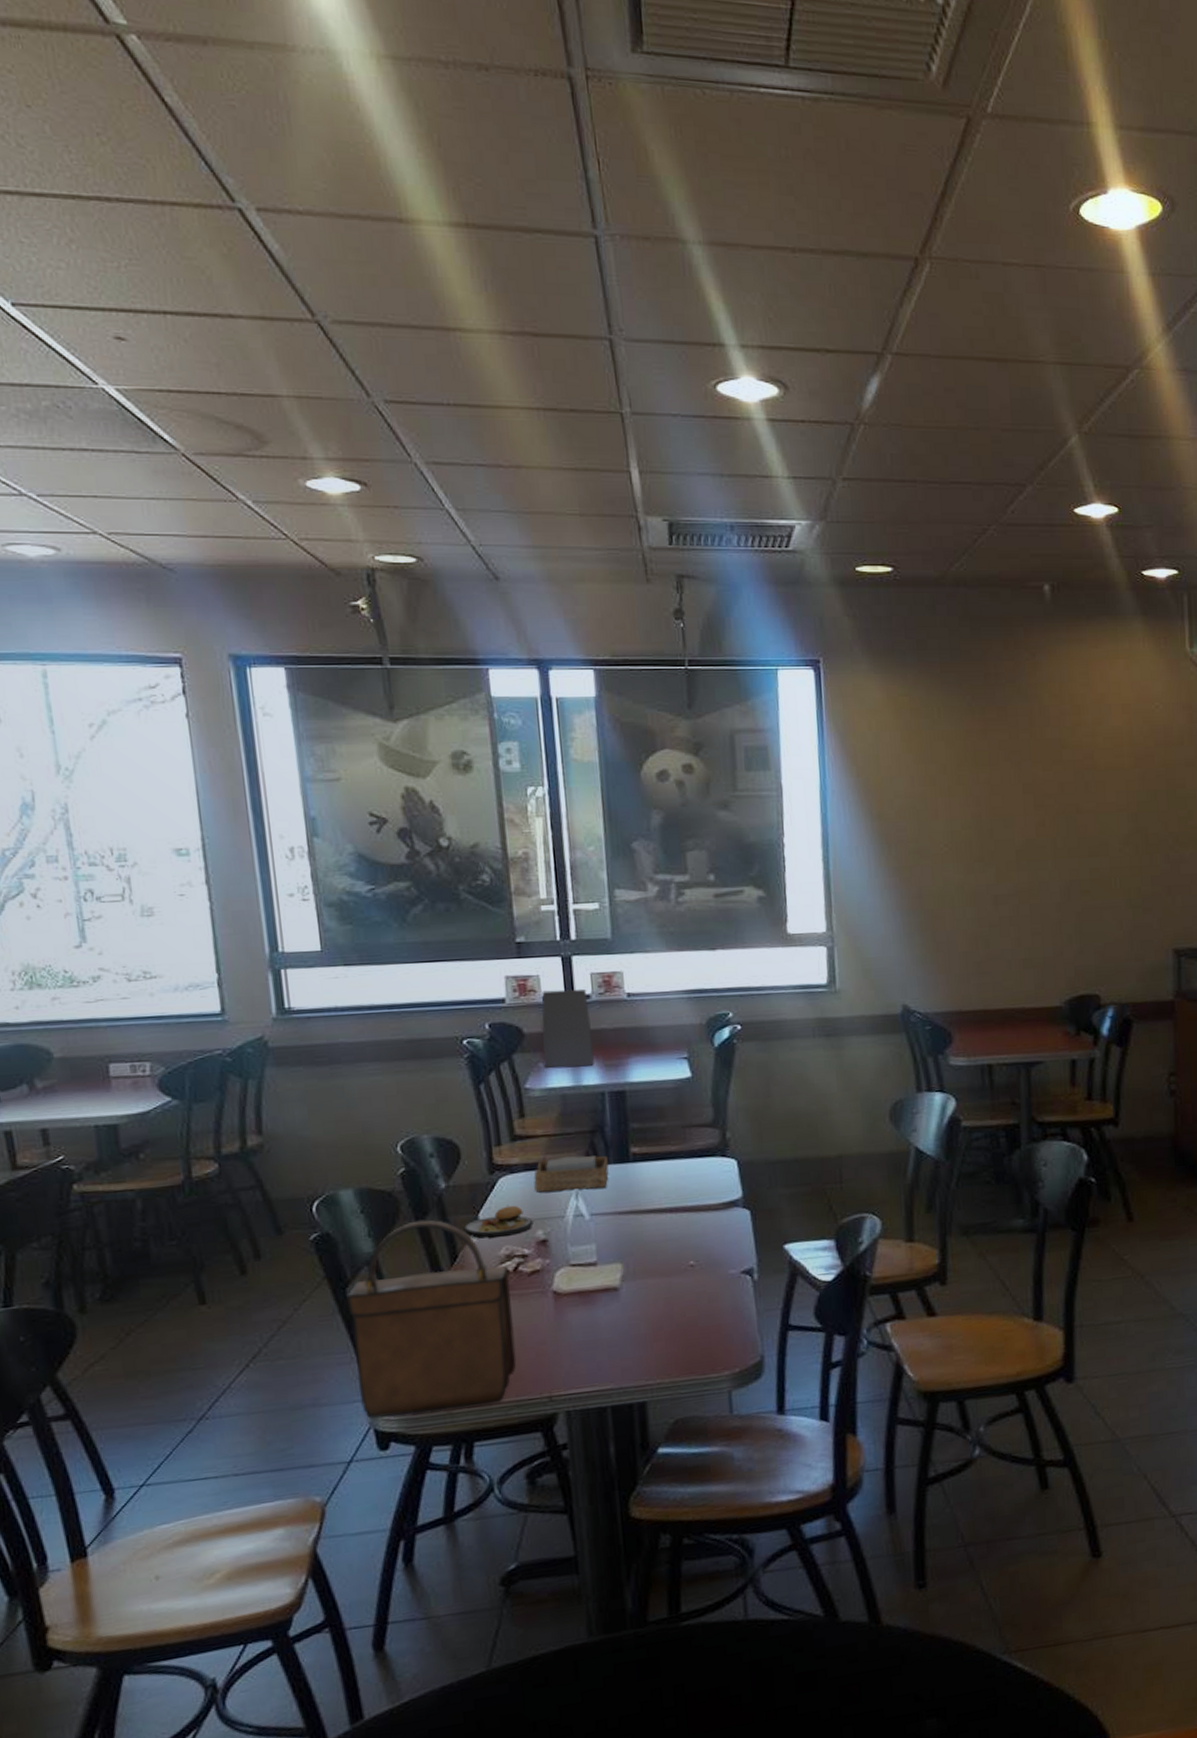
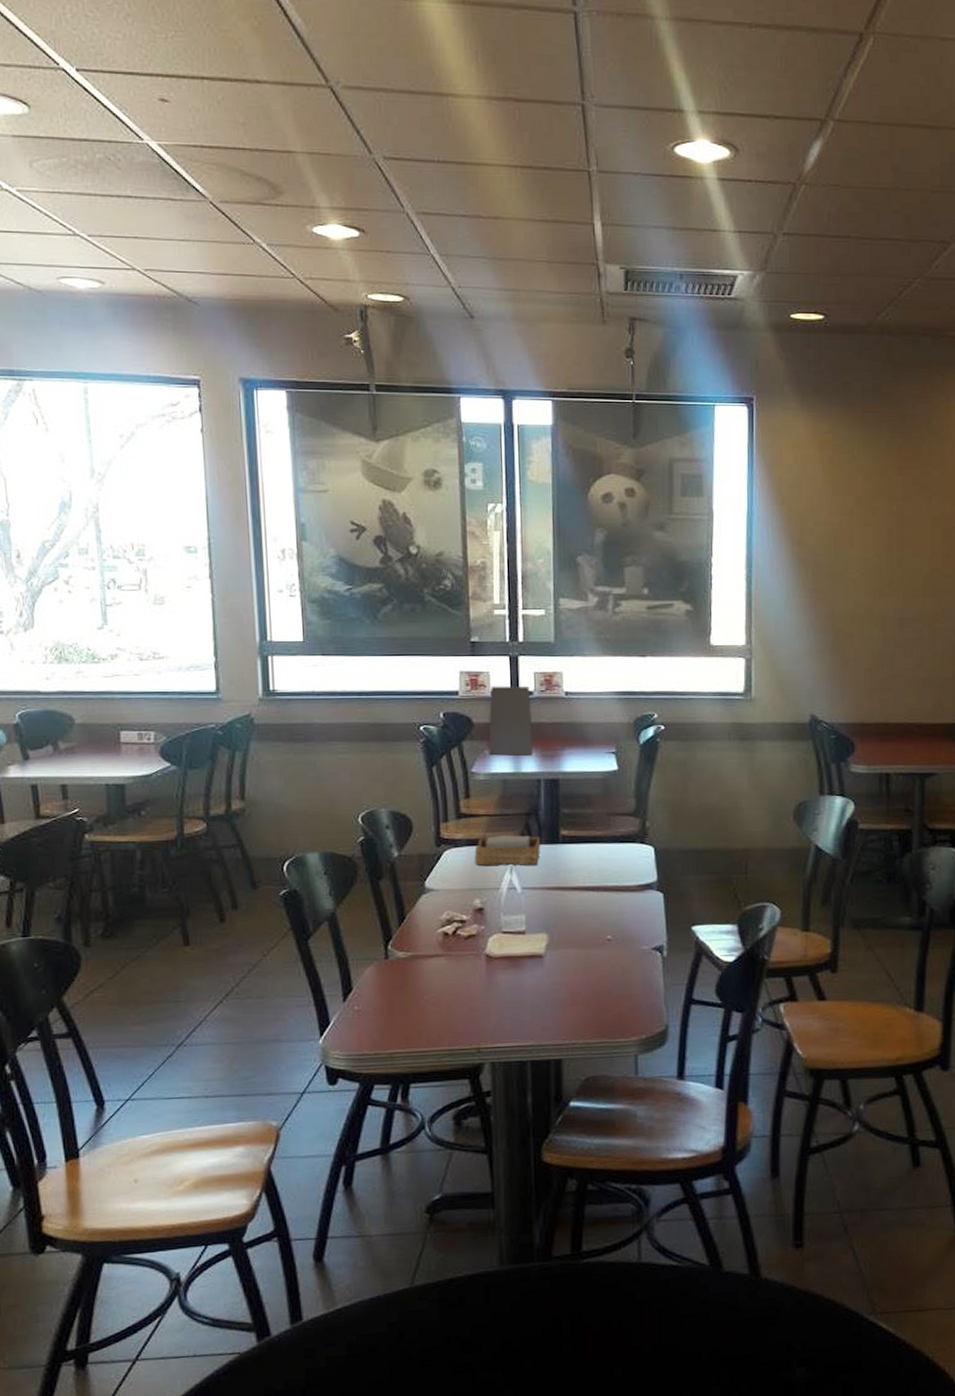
handbag: present [346,1219,517,1418] -> none [308,883,451,1056]
burger: present [463,1204,534,1238] -> none [411,874,472,903]

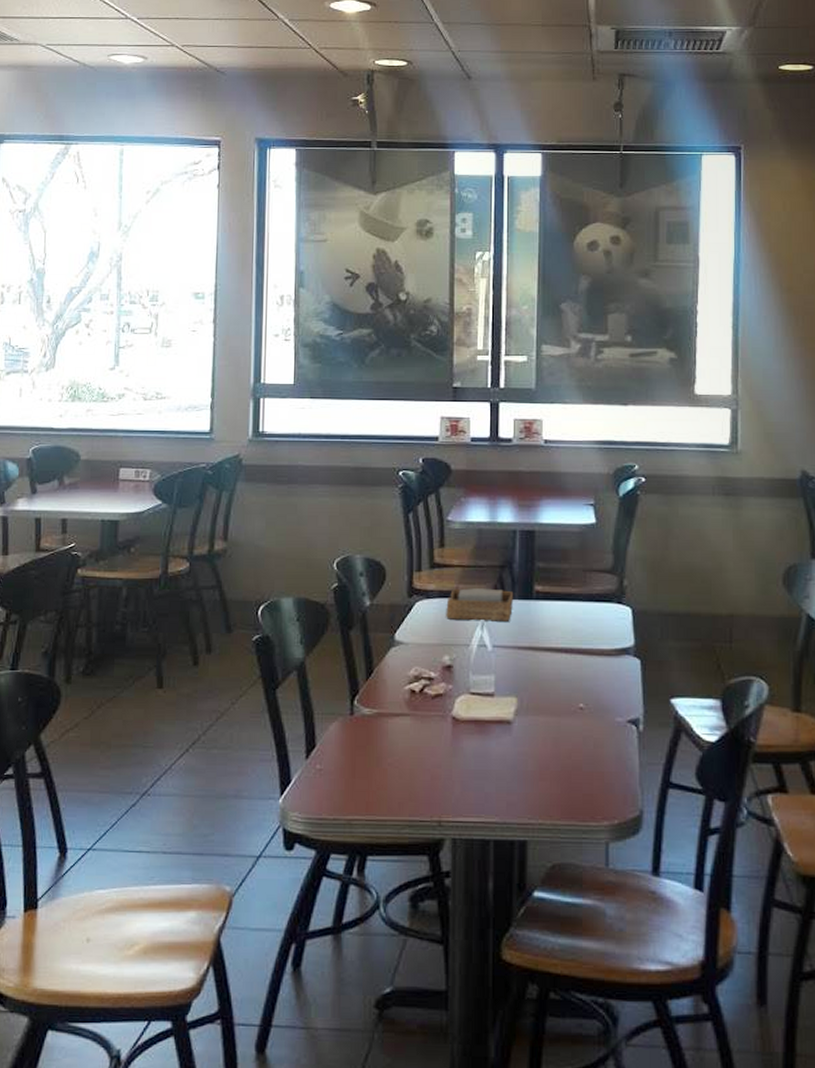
paper bag: present [488,686,533,756] -> none [466,432,510,505]

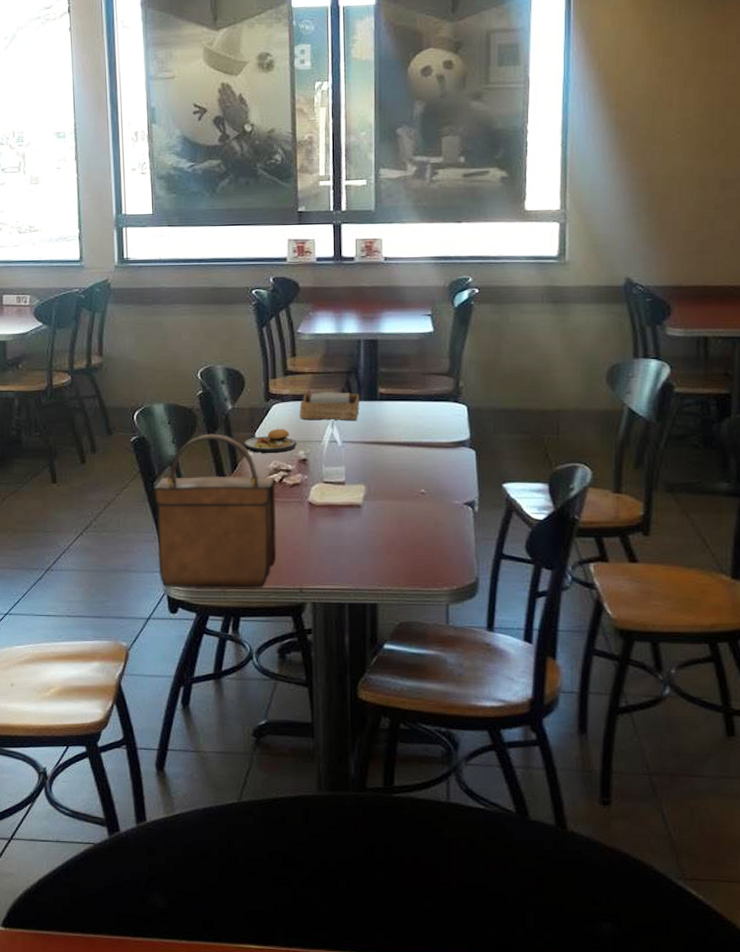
handbag: none [274,633,416,819] -> present [154,433,277,588]
burger: none [380,627,442,658] -> present [243,427,297,453]

